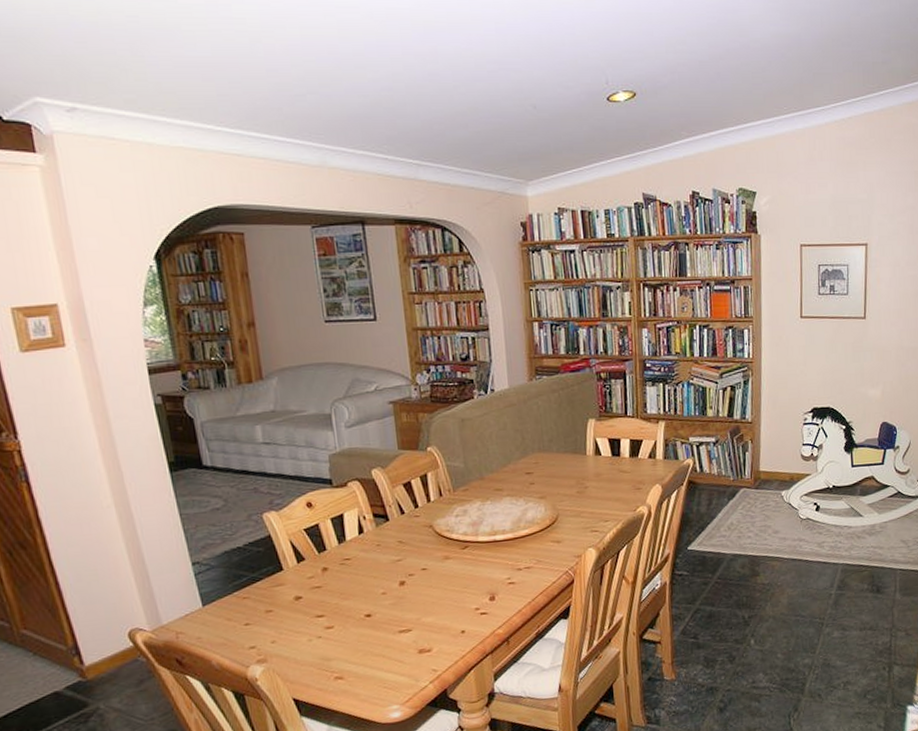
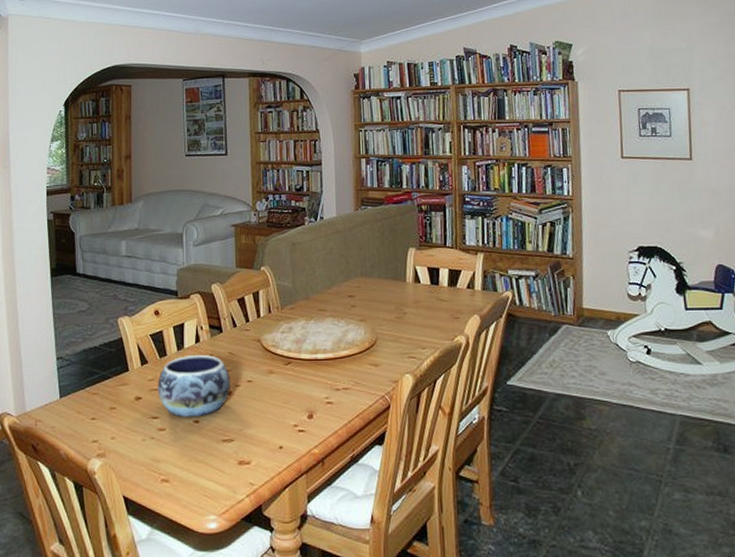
decorative bowl: none [319,546,404,613] -> present [157,355,231,418]

